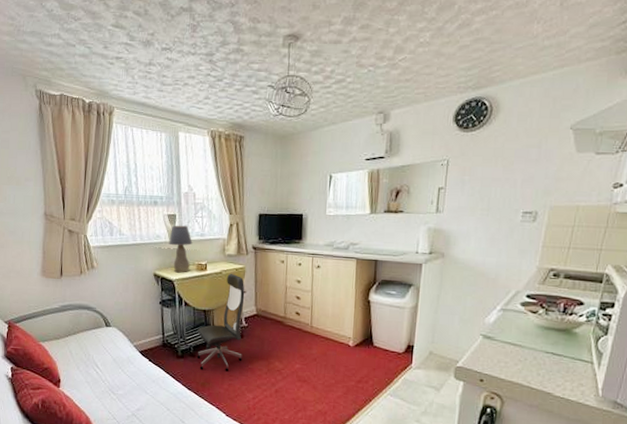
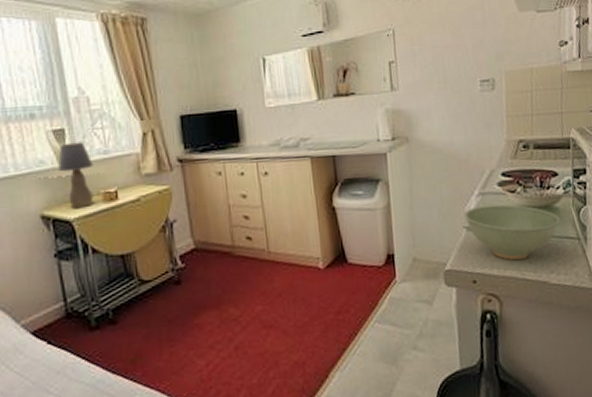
office chair: present [196,274,245,372] -> none [114,199,184,342]
bowl: none [483,319,577,371] -> present [464,204,561,261]

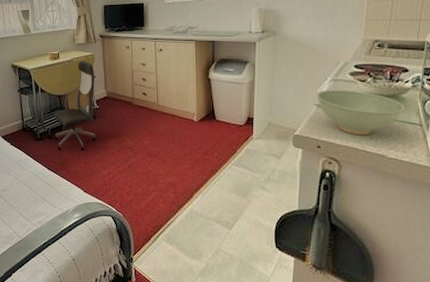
table lamp: present [58,142,94,209] -> none [24,19,46,63]
office chair: none [114,199,184,342] -> present [53,61,96,151]

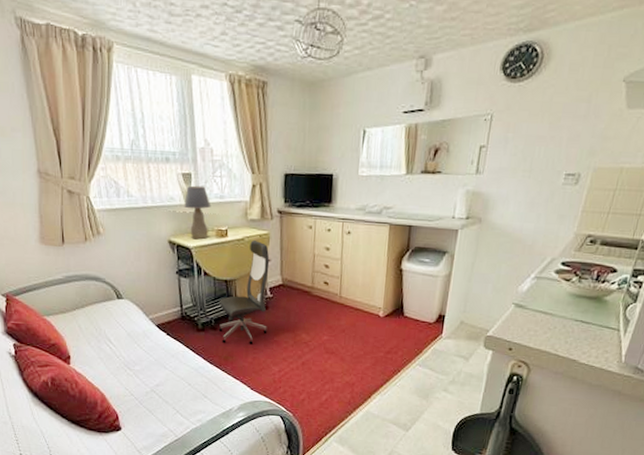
table lamp: none [24,19,46,63] -> present [184,185,211,240]
bowl: present [317,89,405,136] -> none [516,288,606,339]

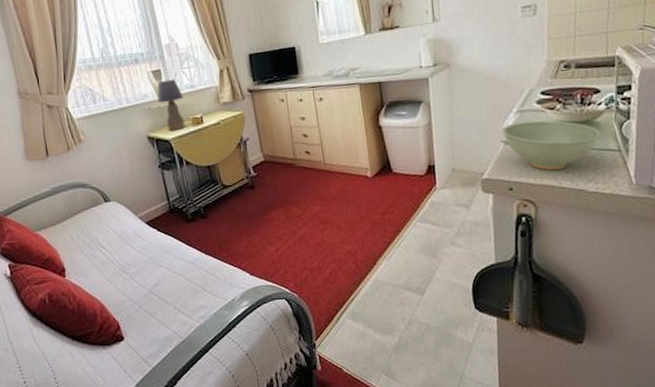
office chair: present [218,240,270,345] -> none [204,122,257,231]
bowl: none [516,288,606,339] -> present [502,120,601,171]

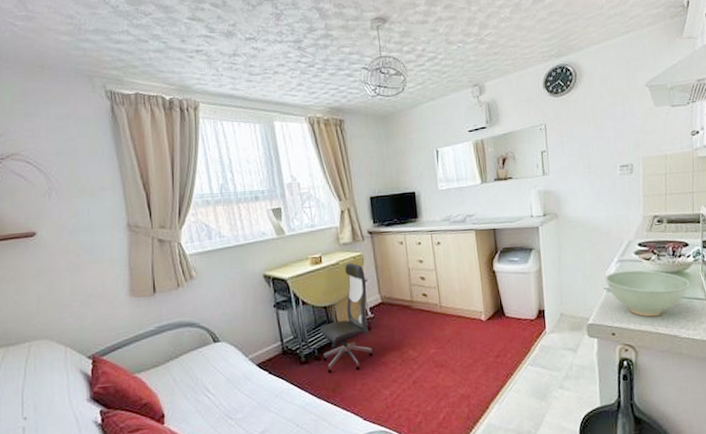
table lamp: present [157,79,185,132] -> none [276,218,303,271]
office chair: none [204,122,257,231] -> present [319,263,373,374]

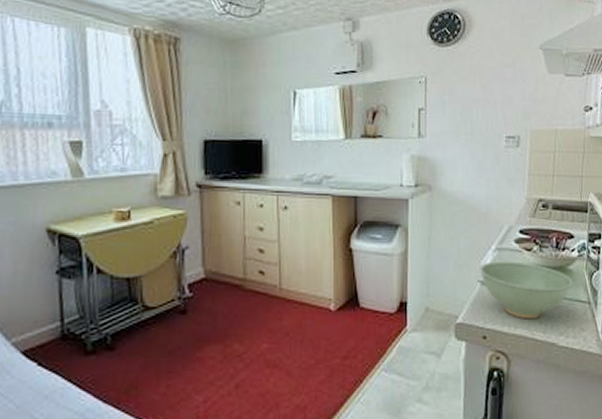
office chair: present [319,263,373,374] -> none [116,223,188,370]

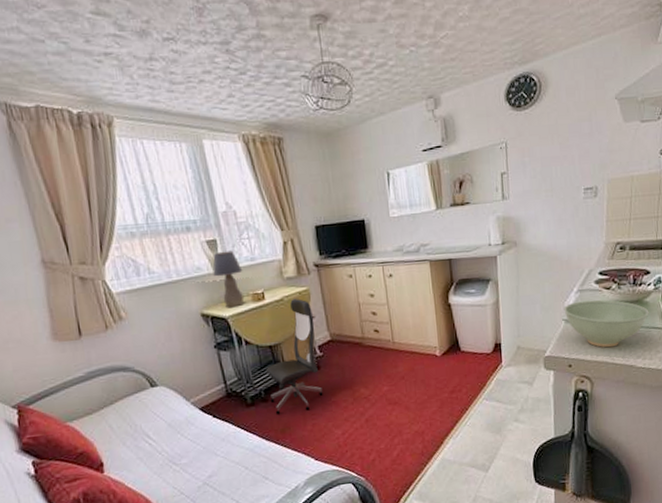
table lamp: none [71,156,109,226] -> present [212,250,244,308]
office chair: none [116,223,188,370] -> present [265,299,323,415]

